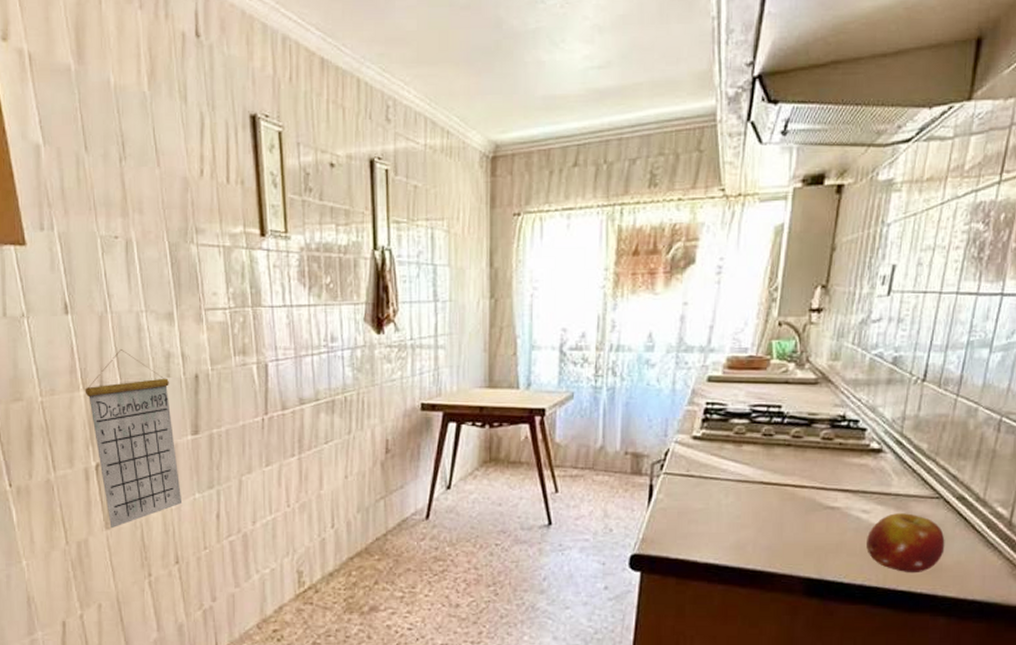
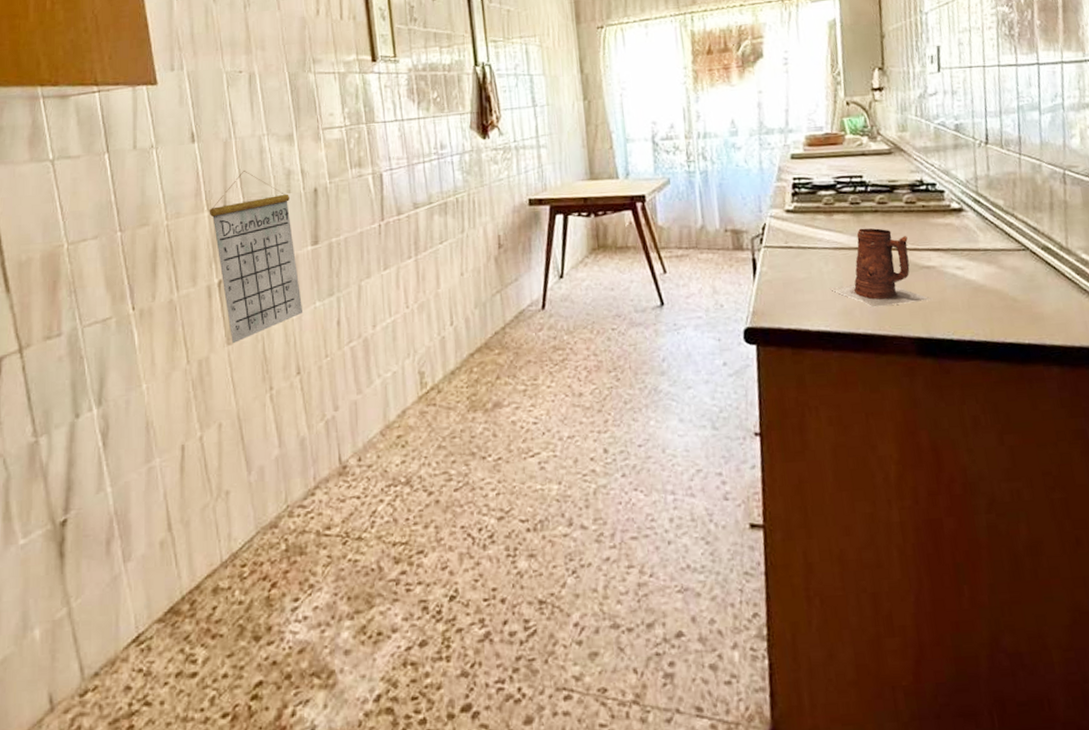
mug: none [725,462,831,544] -> present [829,228,933,308]
fruit: present [866,513,945,573] -> none [966,266,1043,325]

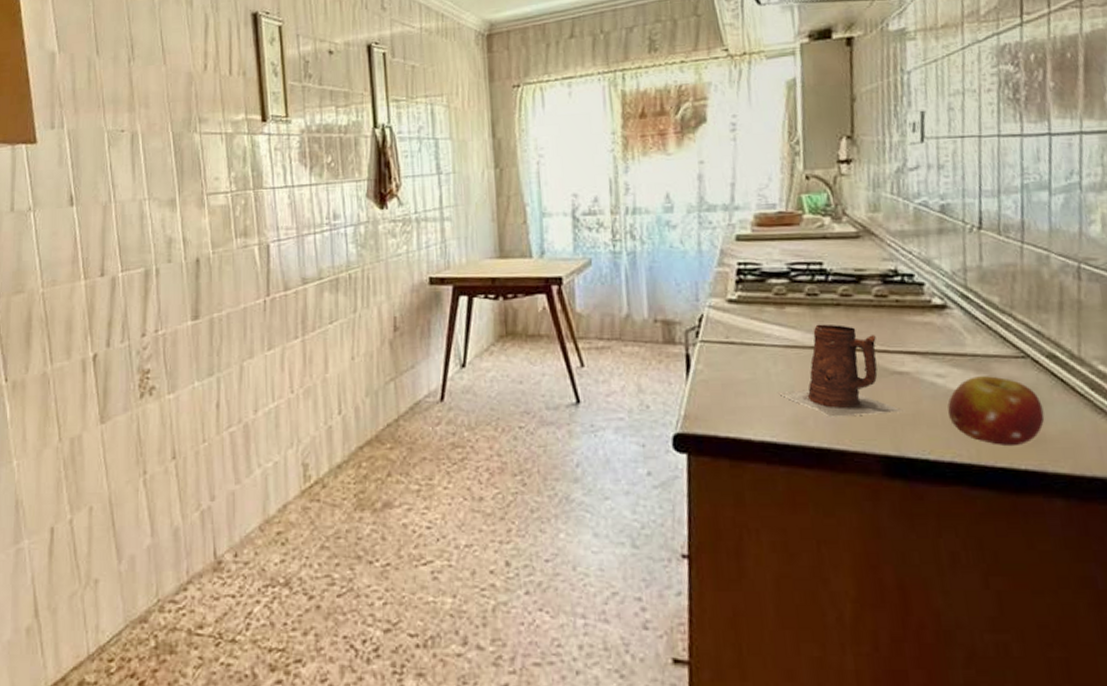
calendar: present [209,171,304,344] -> none [86,237,181,423]
fruit: none [966,266,1043,325] -> present [947,376,1045,447]

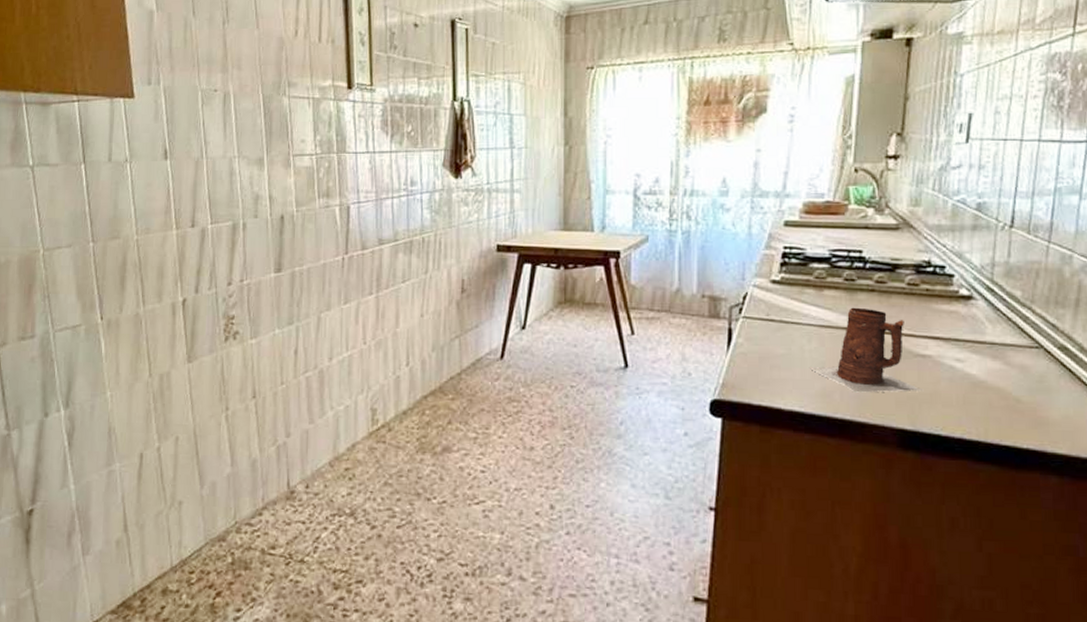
fruit: present [947,376,1045,447] -> none [963,363,1050,428]

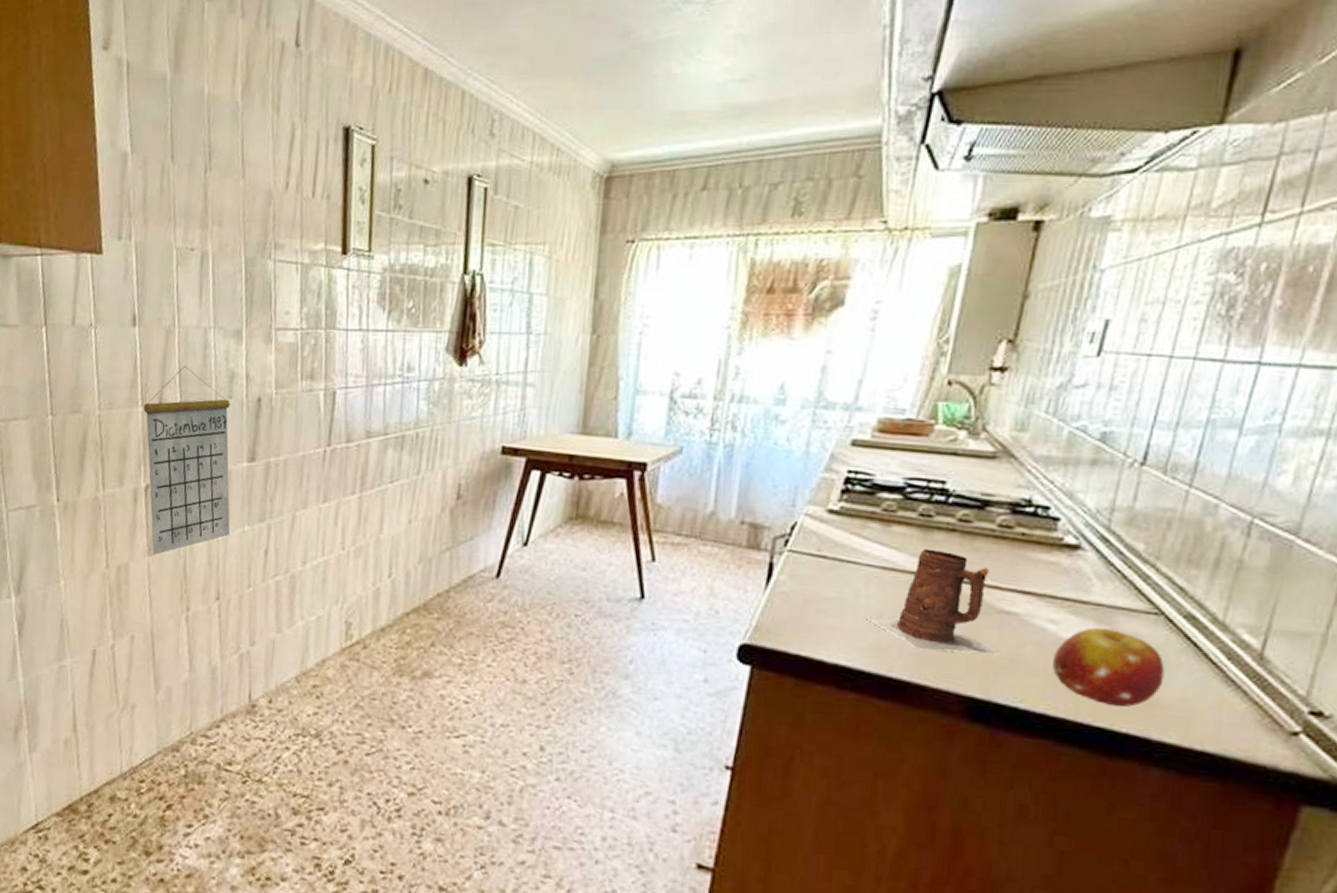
calendar: none [177,192,263,362] -> present [143,366,231,556]
fruit: none [963,363,1050,428] -> present [1053,627,1165,708]

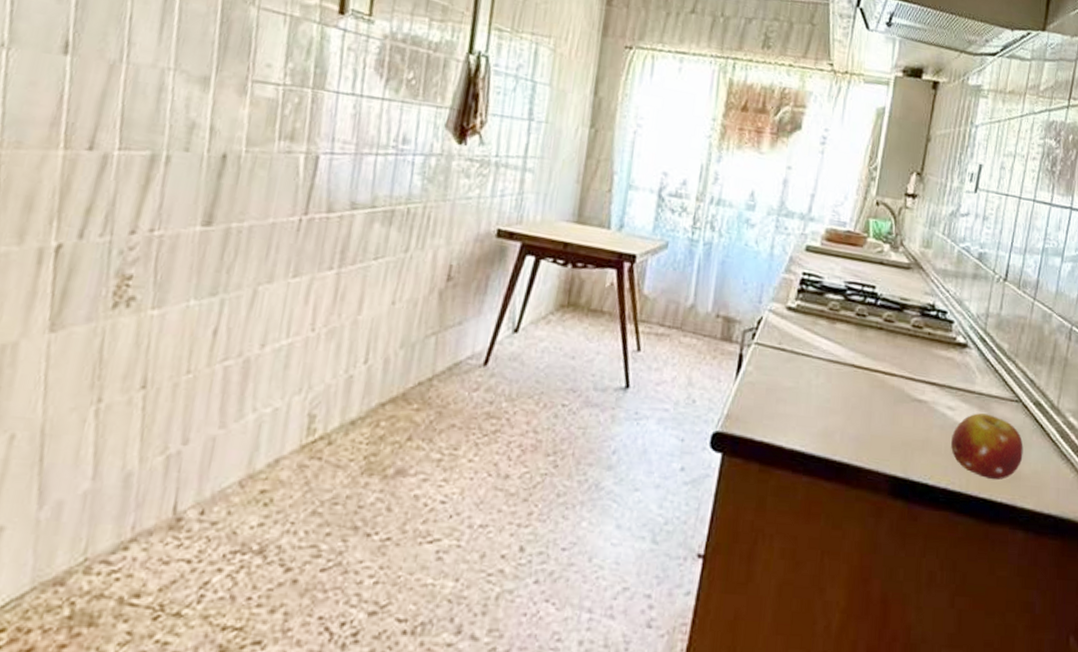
calendar: present [143,366,231,556] -> none [57,108,186,332]
mug: present [863,548,1004,655] -> none [814,344,917,438]

